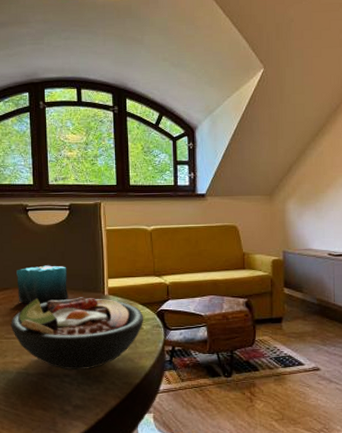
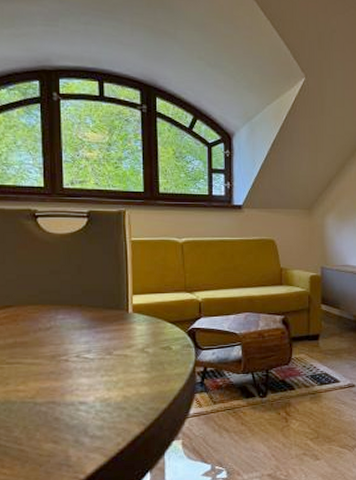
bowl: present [11,297,144,371] -> none [14,315,173,397]
candle: present [16,265,68,305] -> none [22,279,86,325]

